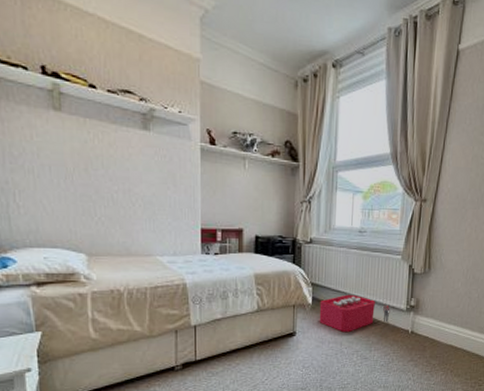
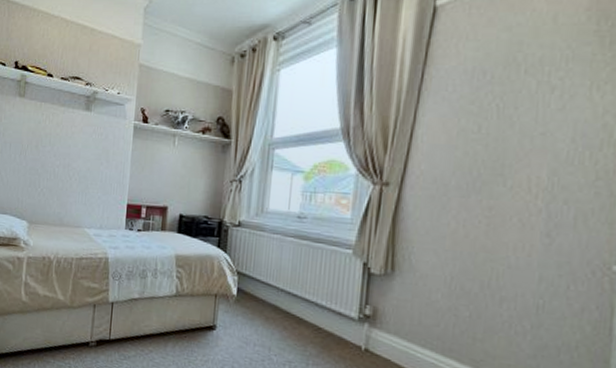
storage bin: present [319,294,391,332] -> none [244,289,336,336]

